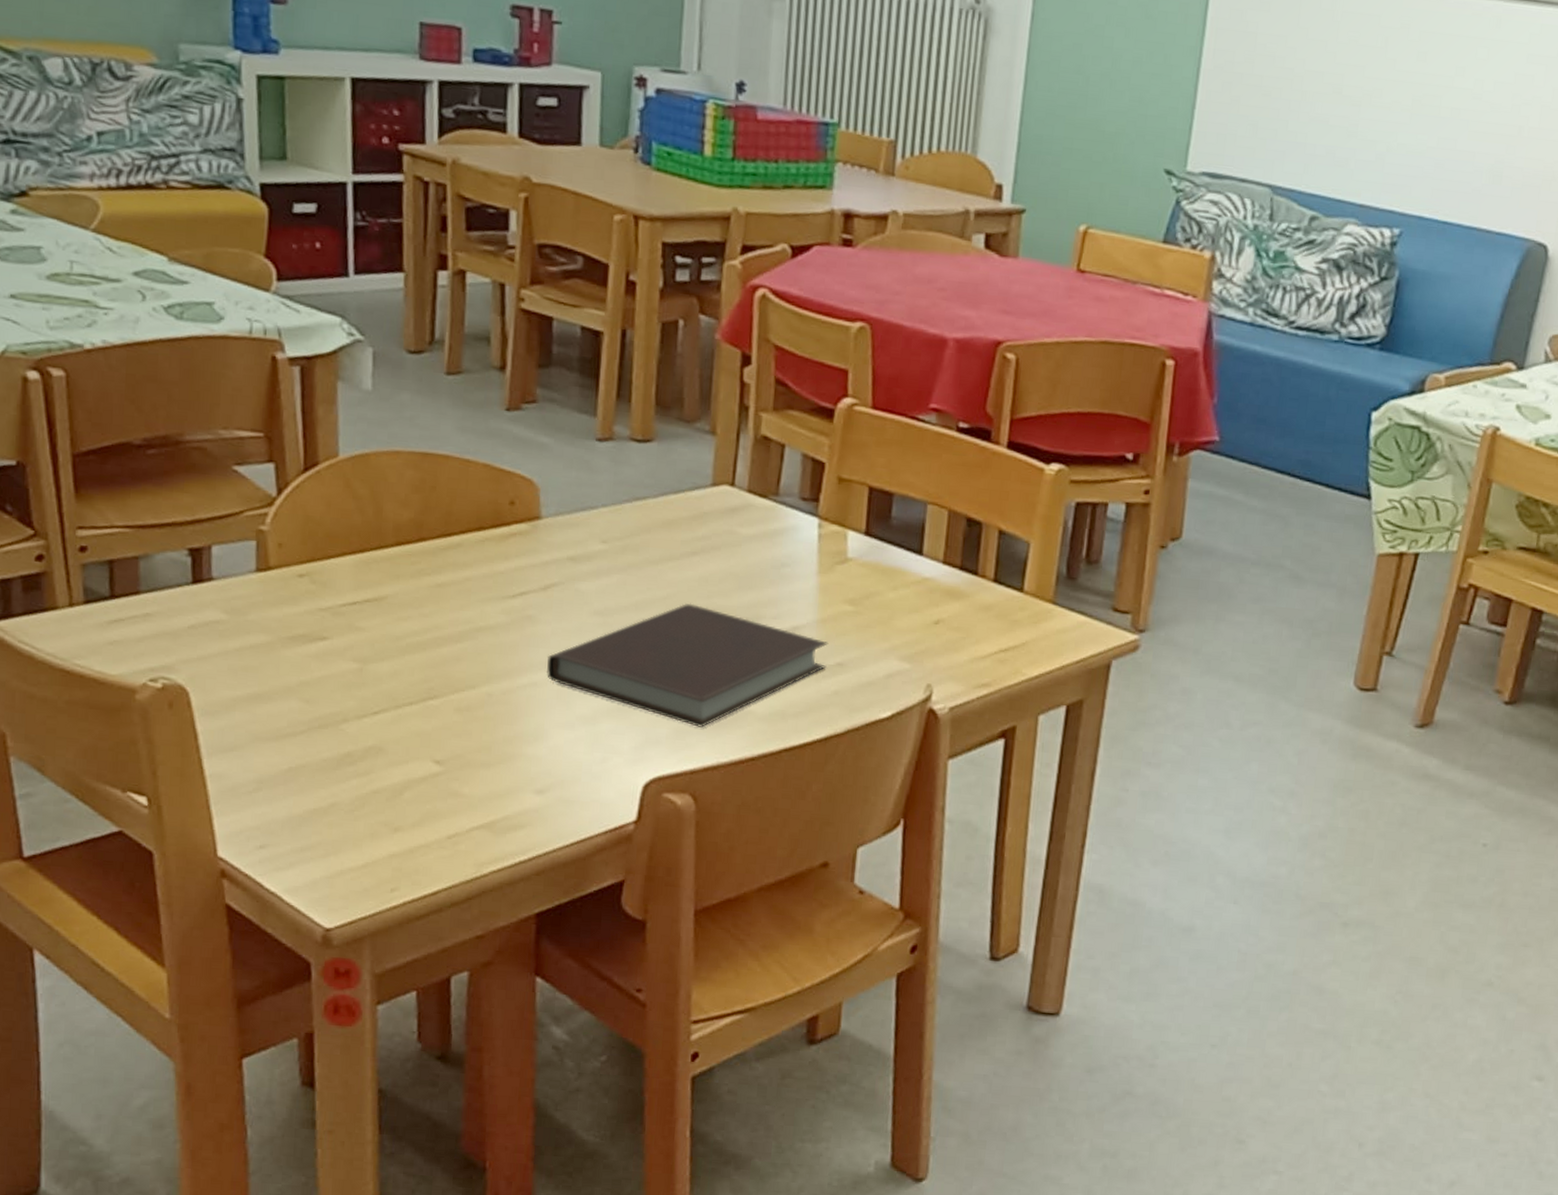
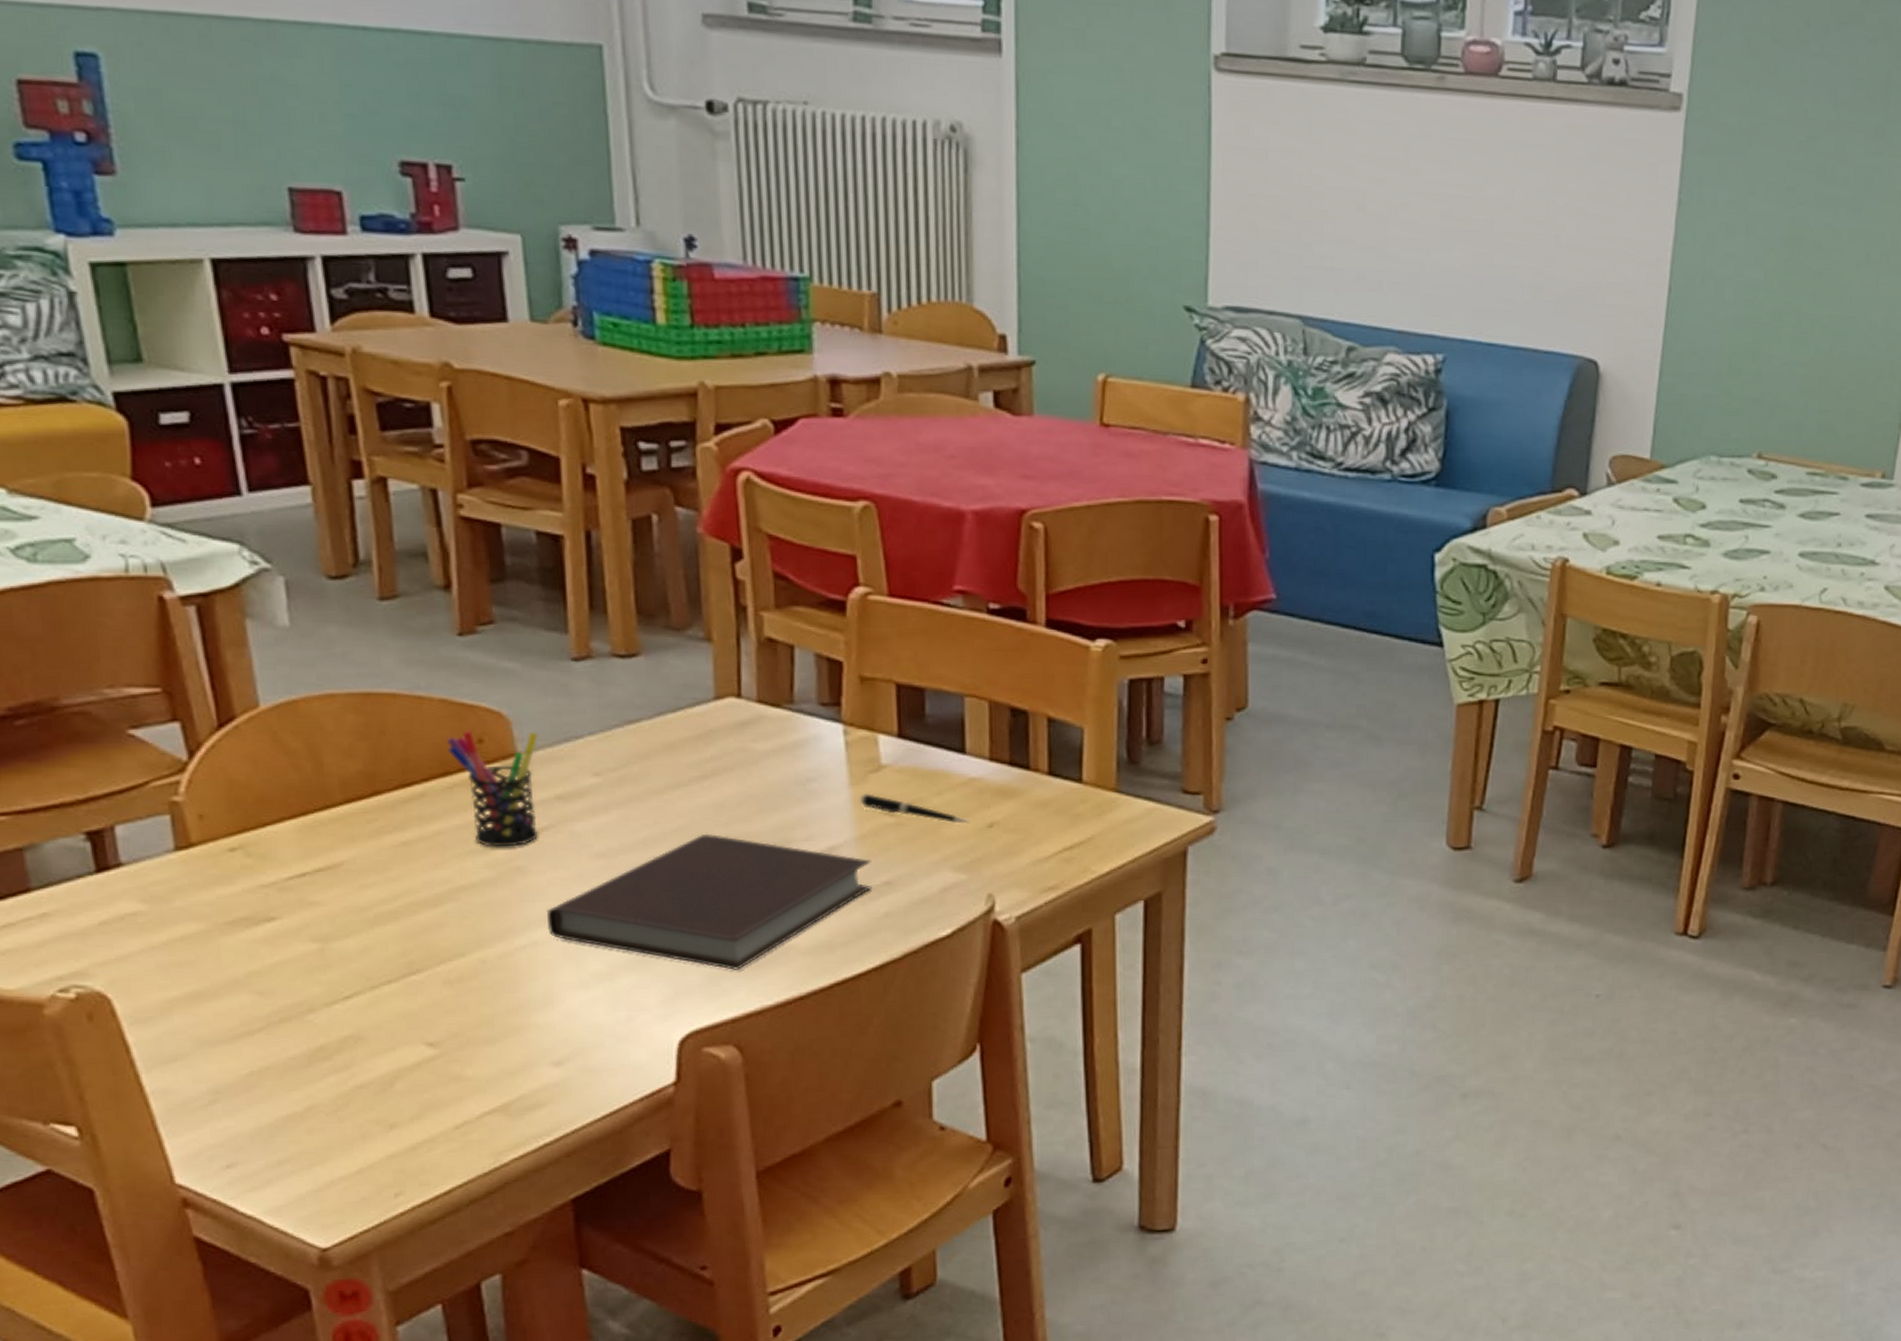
pen holder: none [484,493,560,598] -> present [447,730,538,847]
pen: none [825,582,919,619] -> present [859,794,970,824]

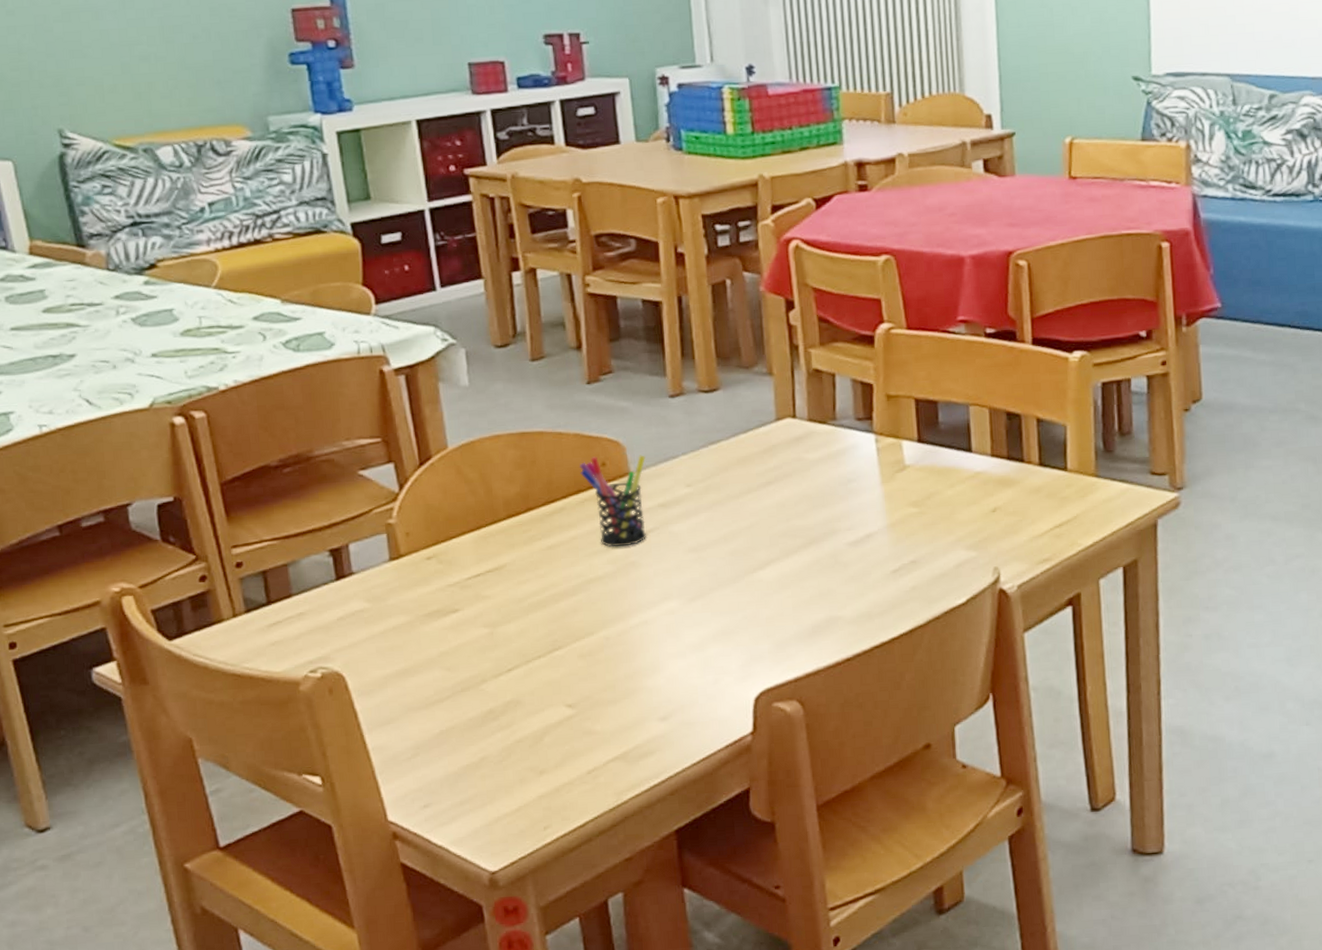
notebook: present [547,833,873,970] -> none [654,528,902,638]
pen: present [859,794,970,824] -> none [889,489,977,510]

